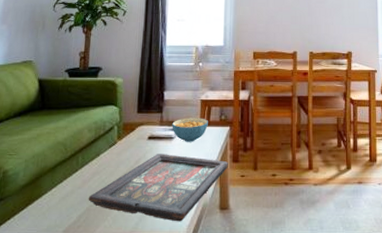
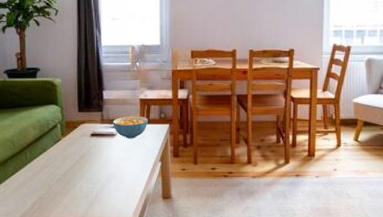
decorative tray: present [88,154,228,222] -> none [40,149,169,209]

